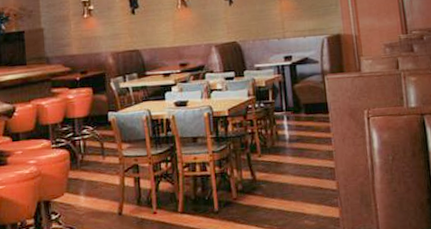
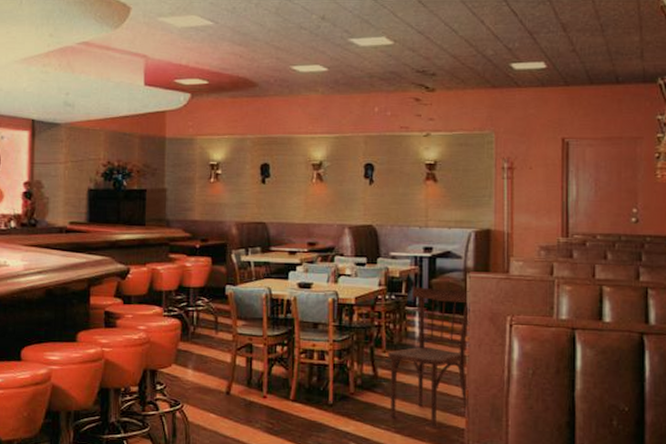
dining chair: none [263,91,340,219] -> present [388,287,470,426]

